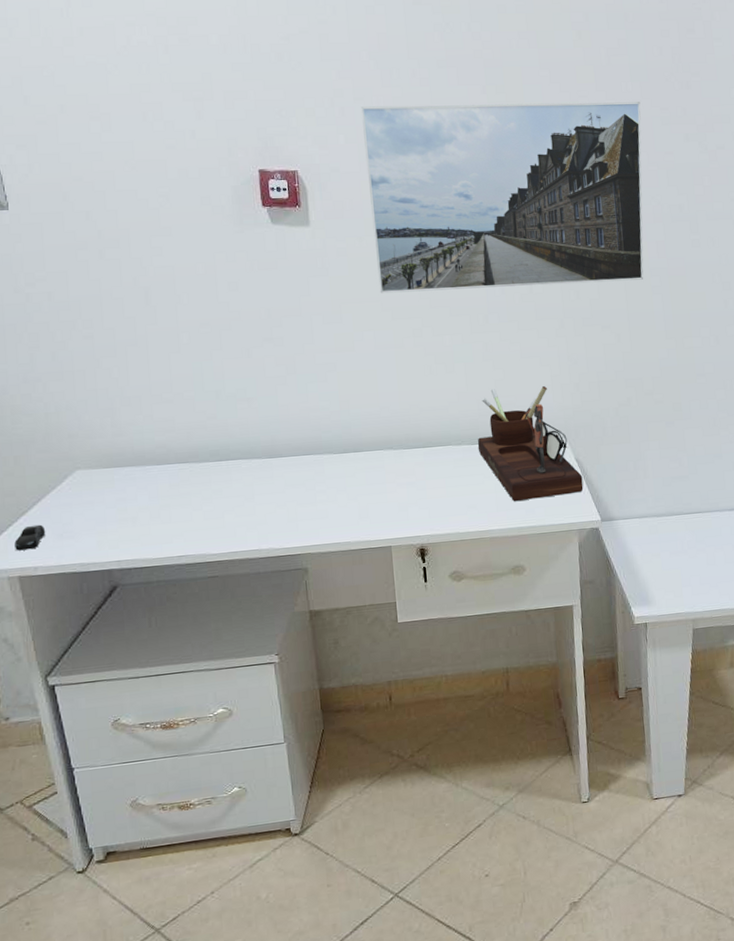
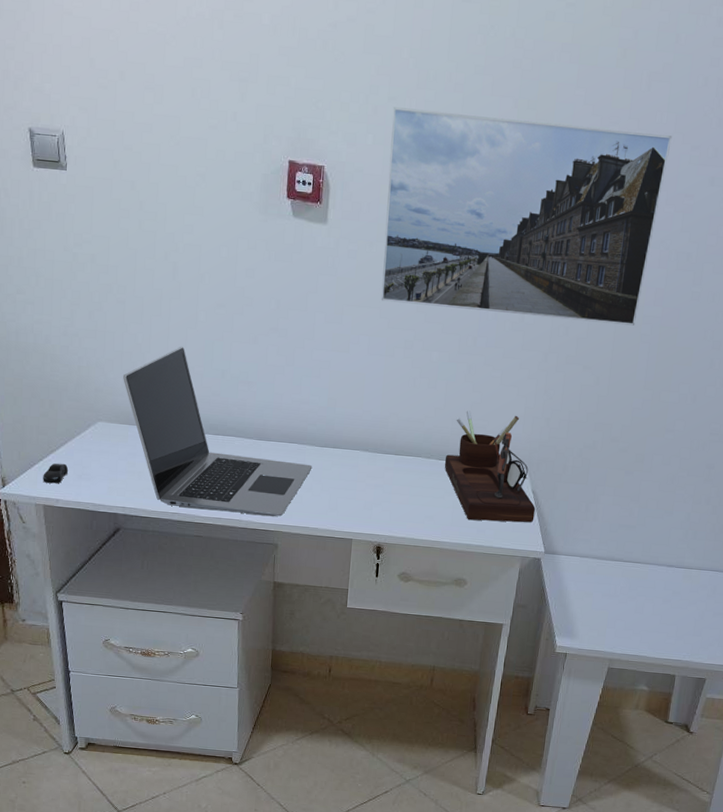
laptop: none [100,372,334,549] -> present [123,346,313,517]

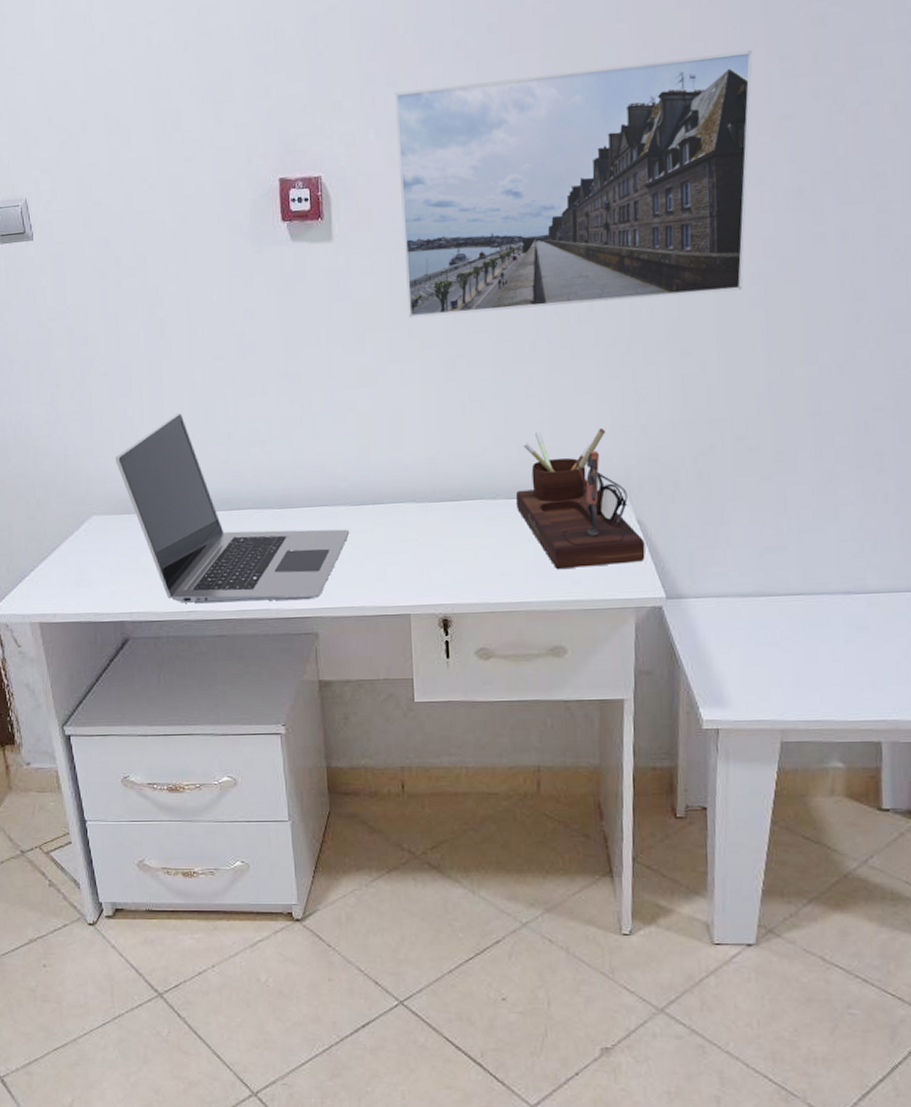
computer mouse: present [43,463,68,484] -> none [36,570,63,597]

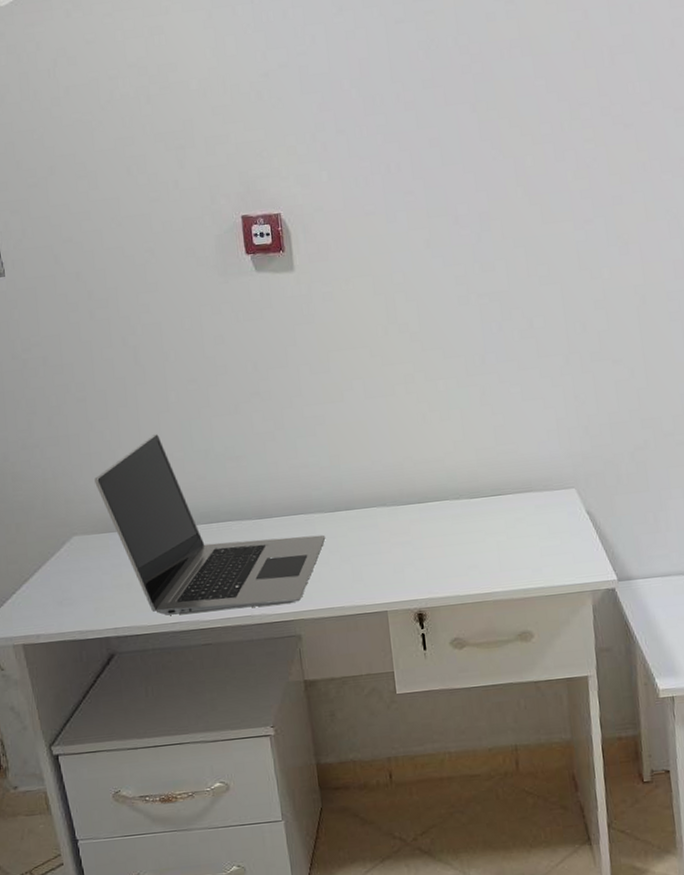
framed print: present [394,50,753,318] -> none [343,103,660,339]
desk organizer: present [515,429,645,570] -> none [477,431,597,561]

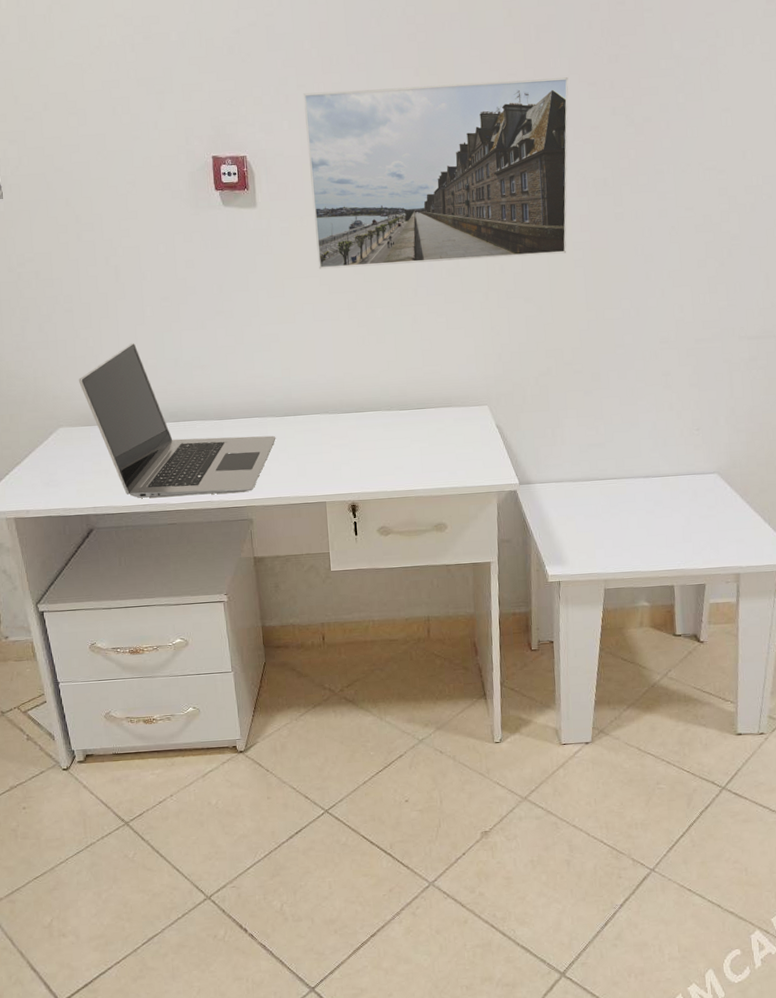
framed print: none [343,103,660,339] -> present [303,77,569,269]

